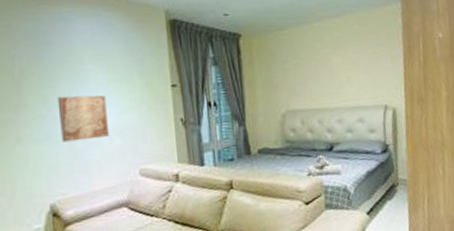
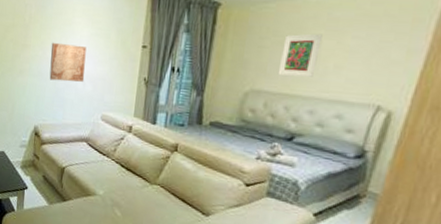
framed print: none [303,52,333,93] -> present [277,33,323,77]

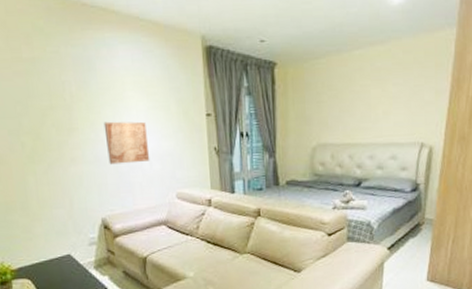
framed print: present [277,33,323,77] -> none [338,84,370,126]

